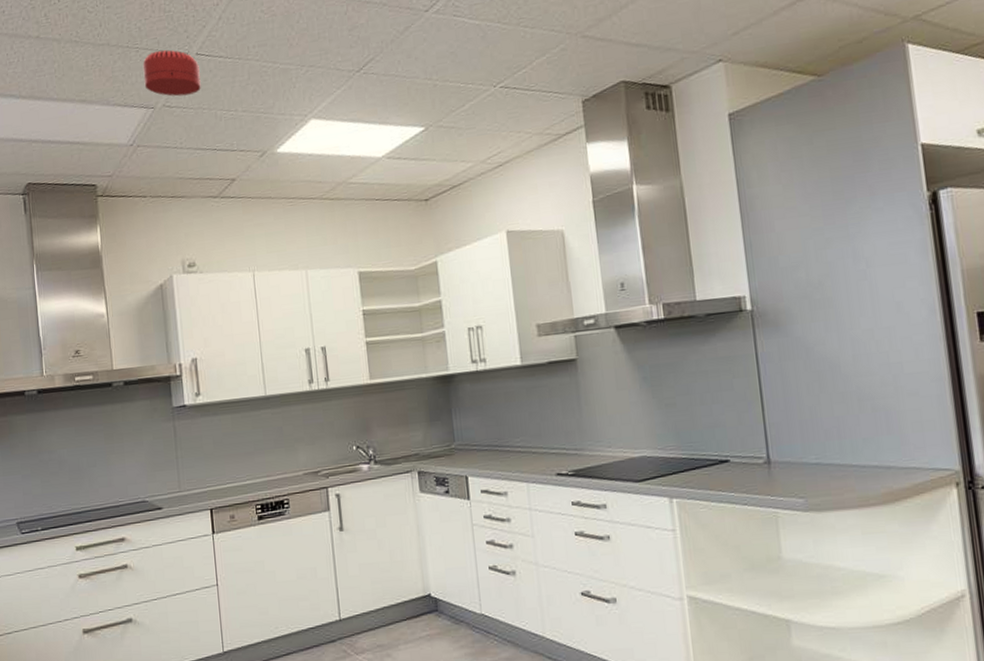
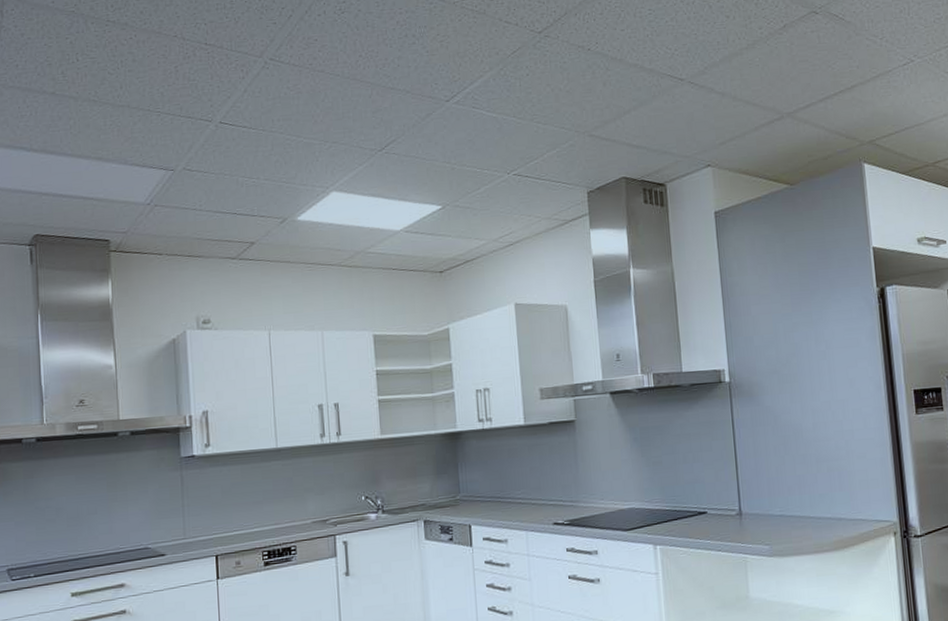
smoke detector: present [142,50,201,97] -> none [164,116,223,161]

